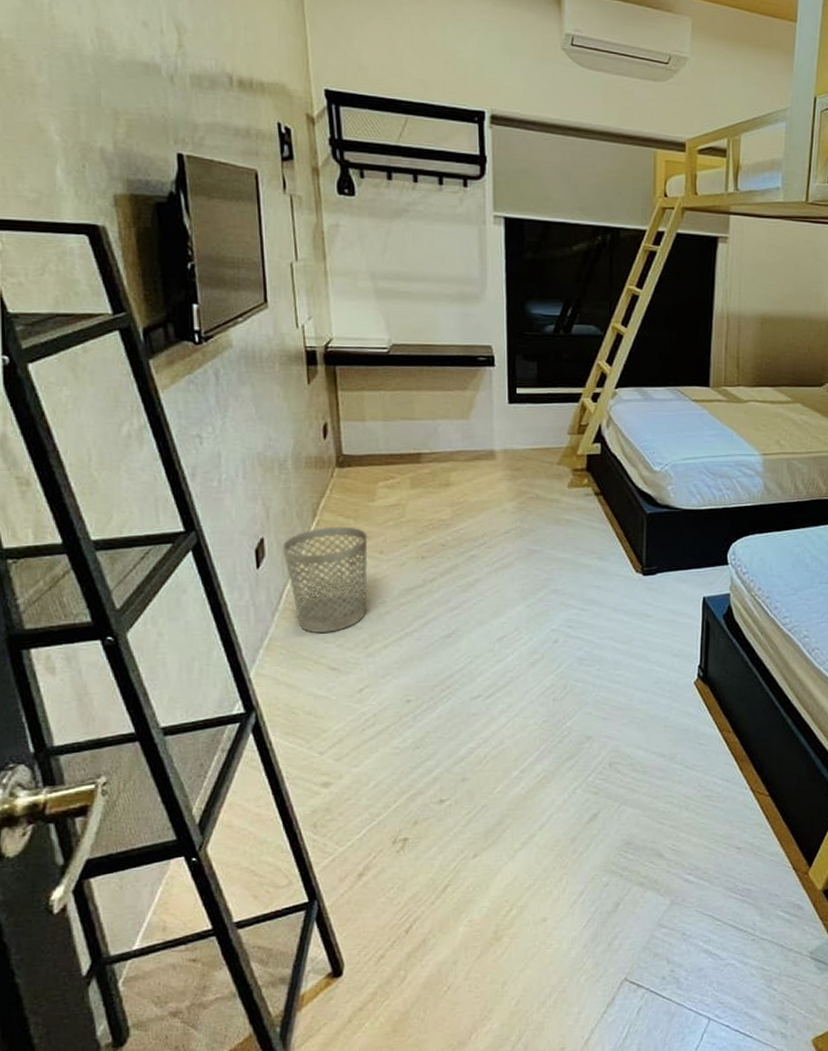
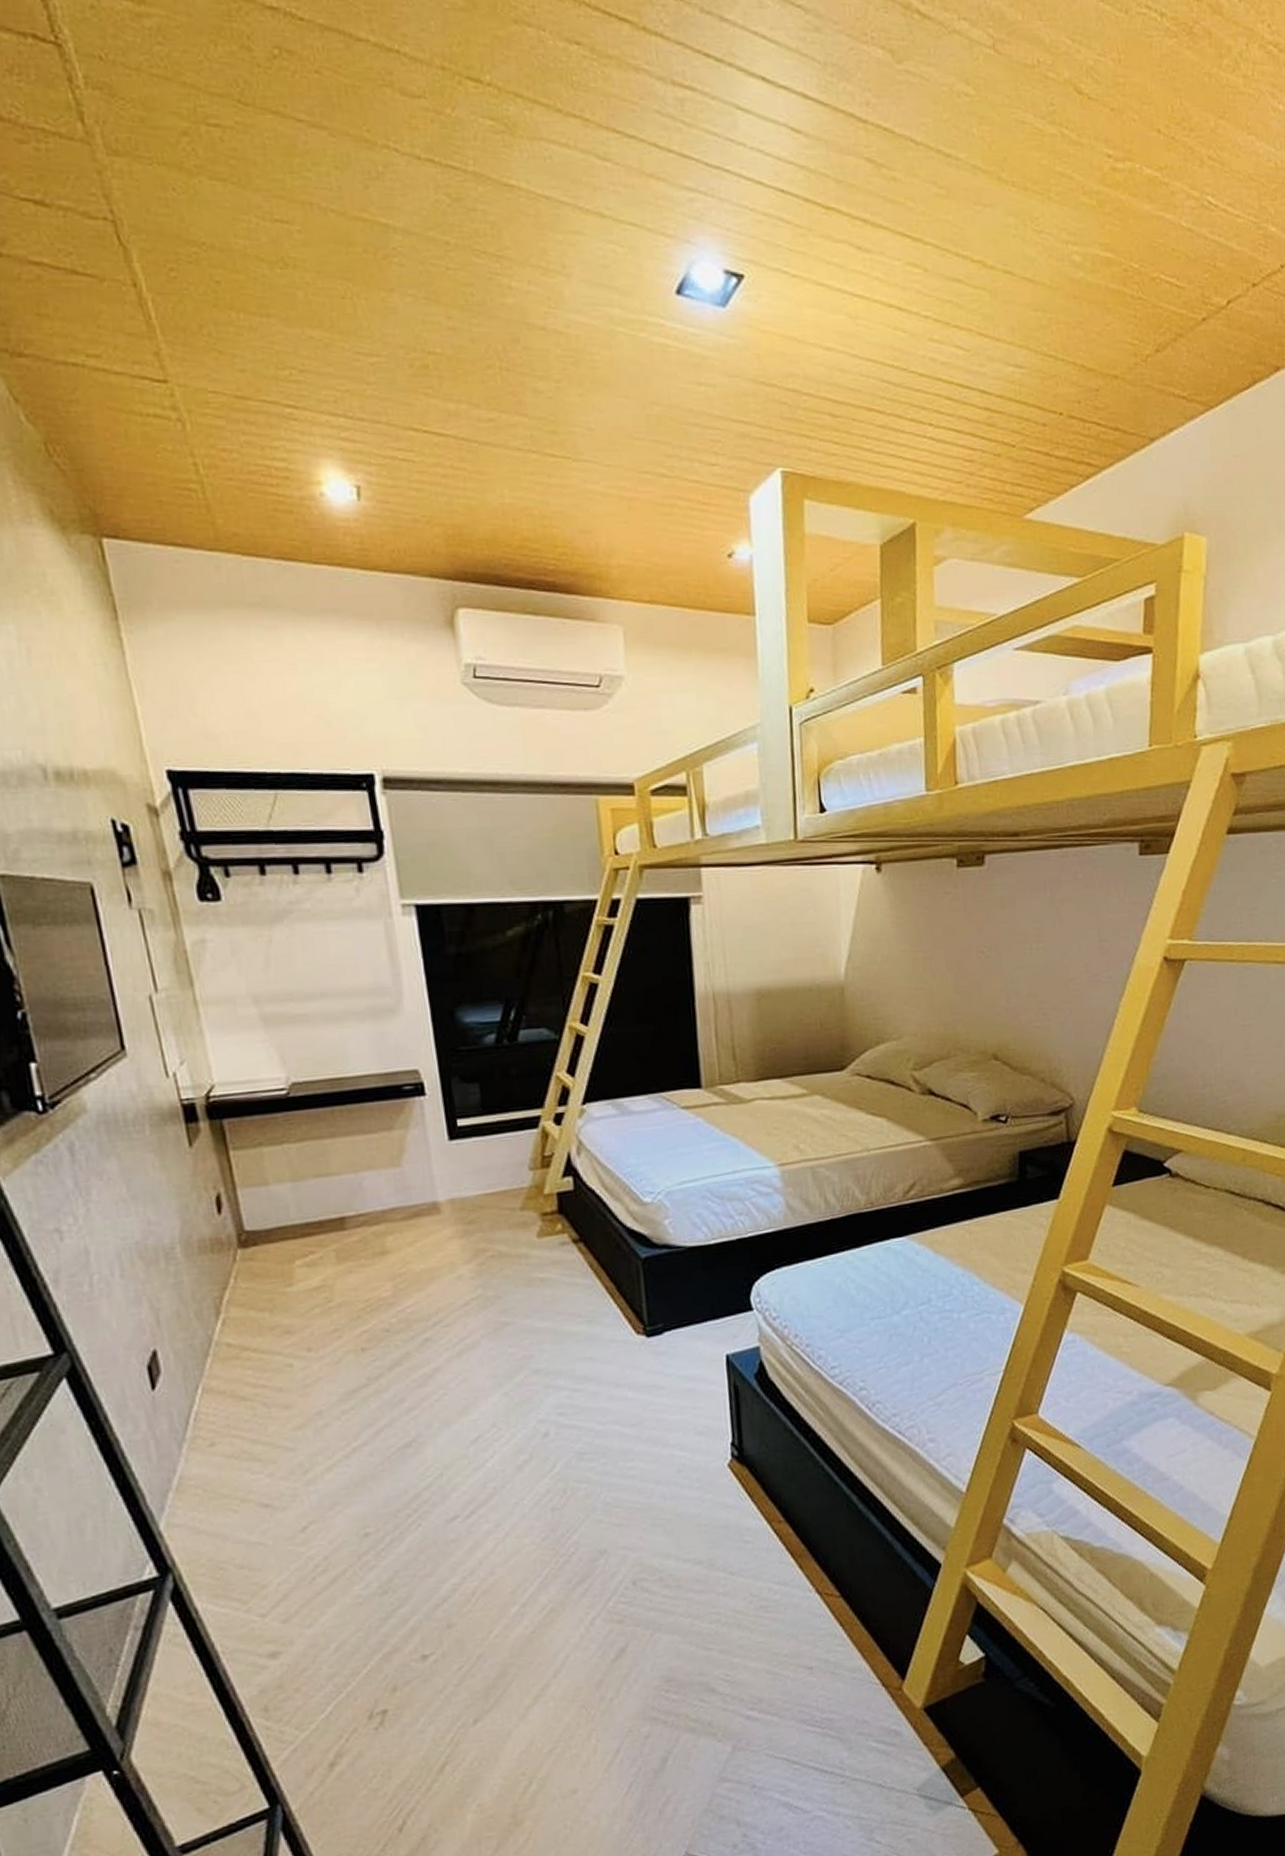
wastebasket: present [282,526,368,633] -> none [181,1321,299,1463]

